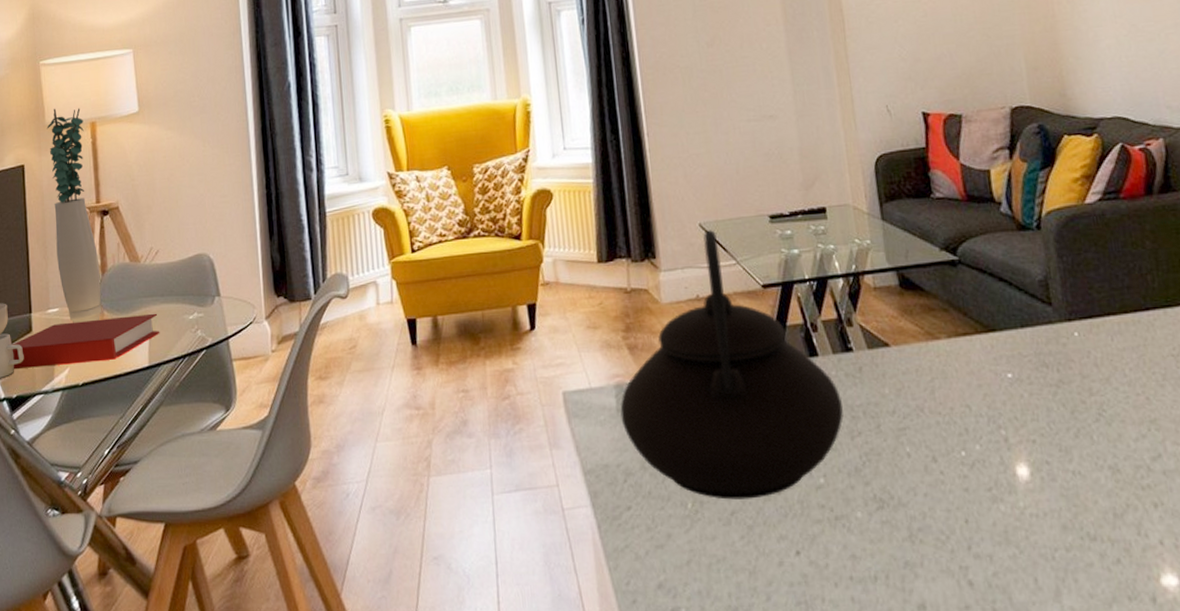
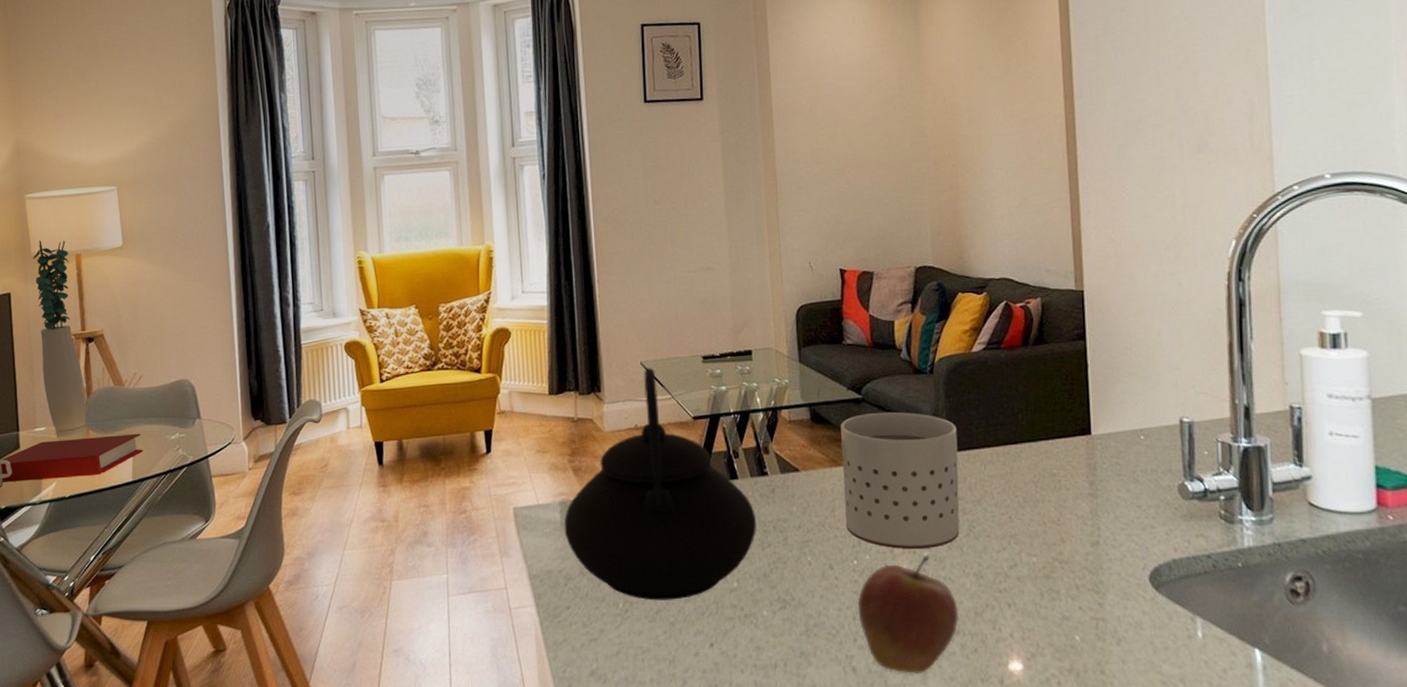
mug: none [935,275,1088,438] -> present [841,411,960,550]
fruit: none [968,444,1096,589] -> present [857,554,960,674]

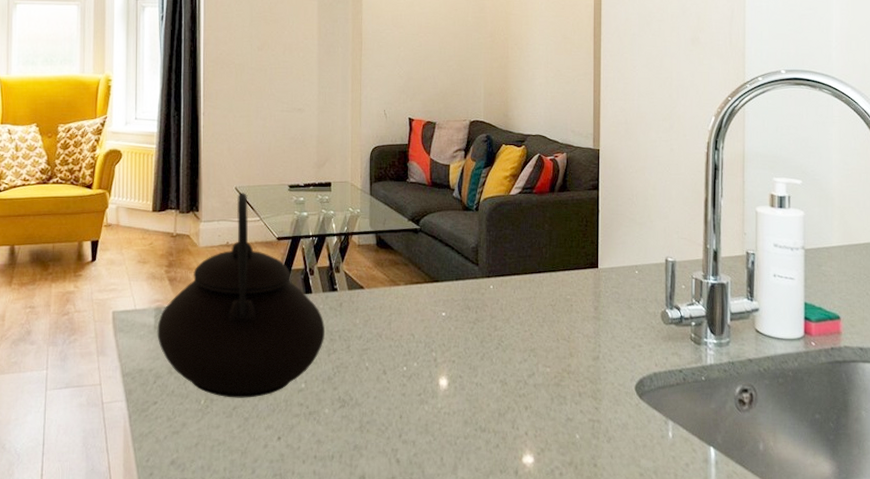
mug: present [841,411,960,550] -> none [400,241,494,359]
fruit: present [857,554,960,674] -> none [404,363,486,465]

